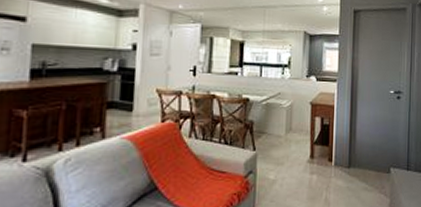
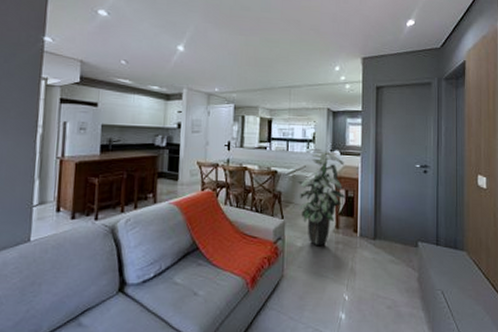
indoor plant: none [270,73,321,177] -> present [297,148,346,245]

